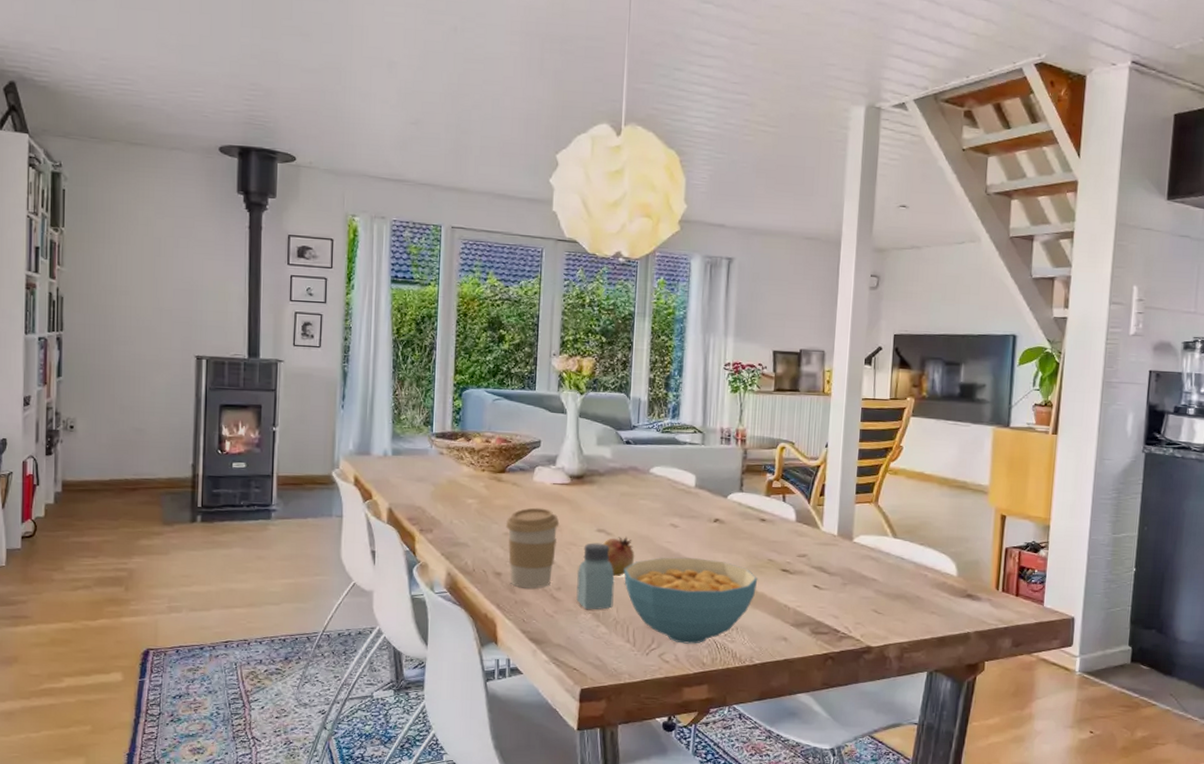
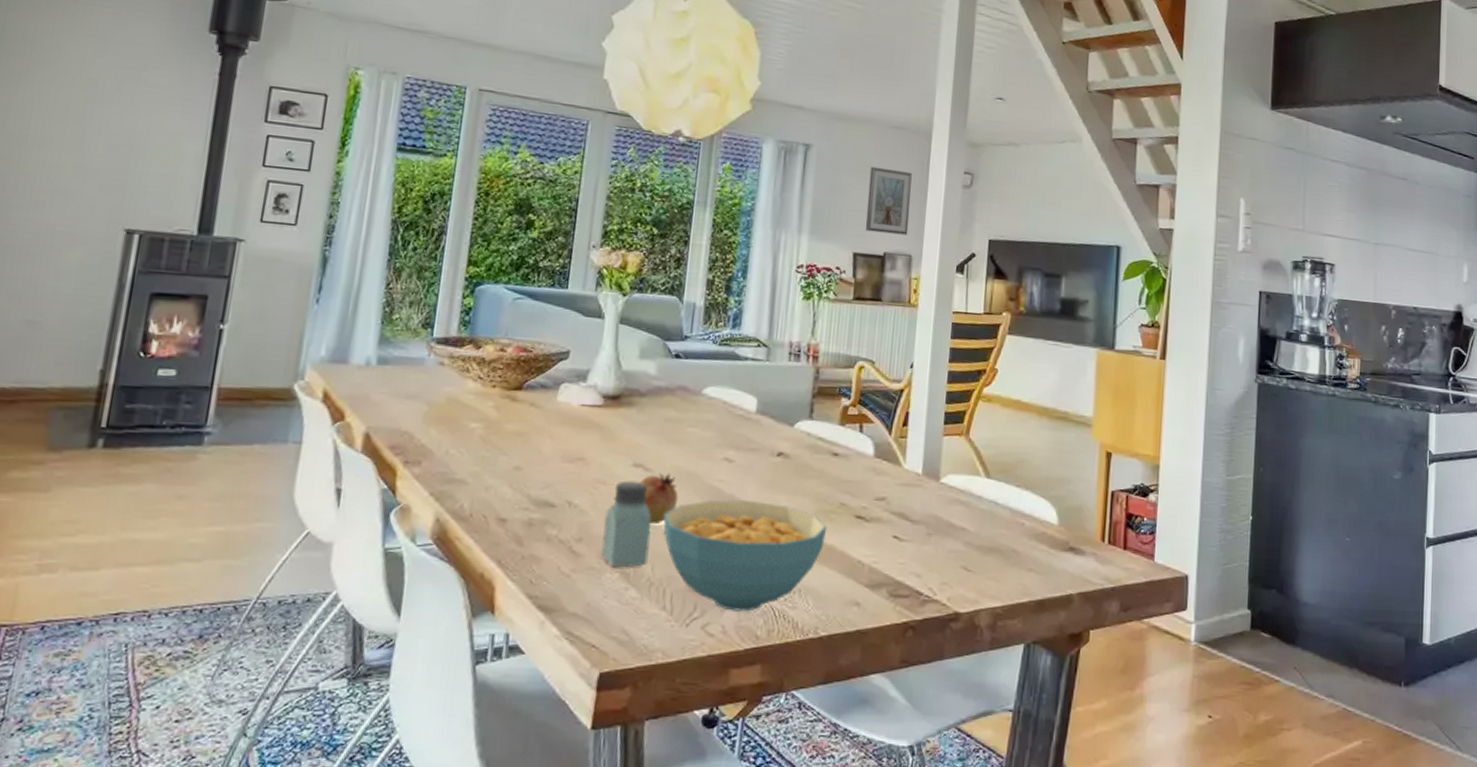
coffee cup: present [506,507,560,589] -> none [517,434,587,540]
picture frame: none [782,274,824,334] -> present [865,166,913,236]

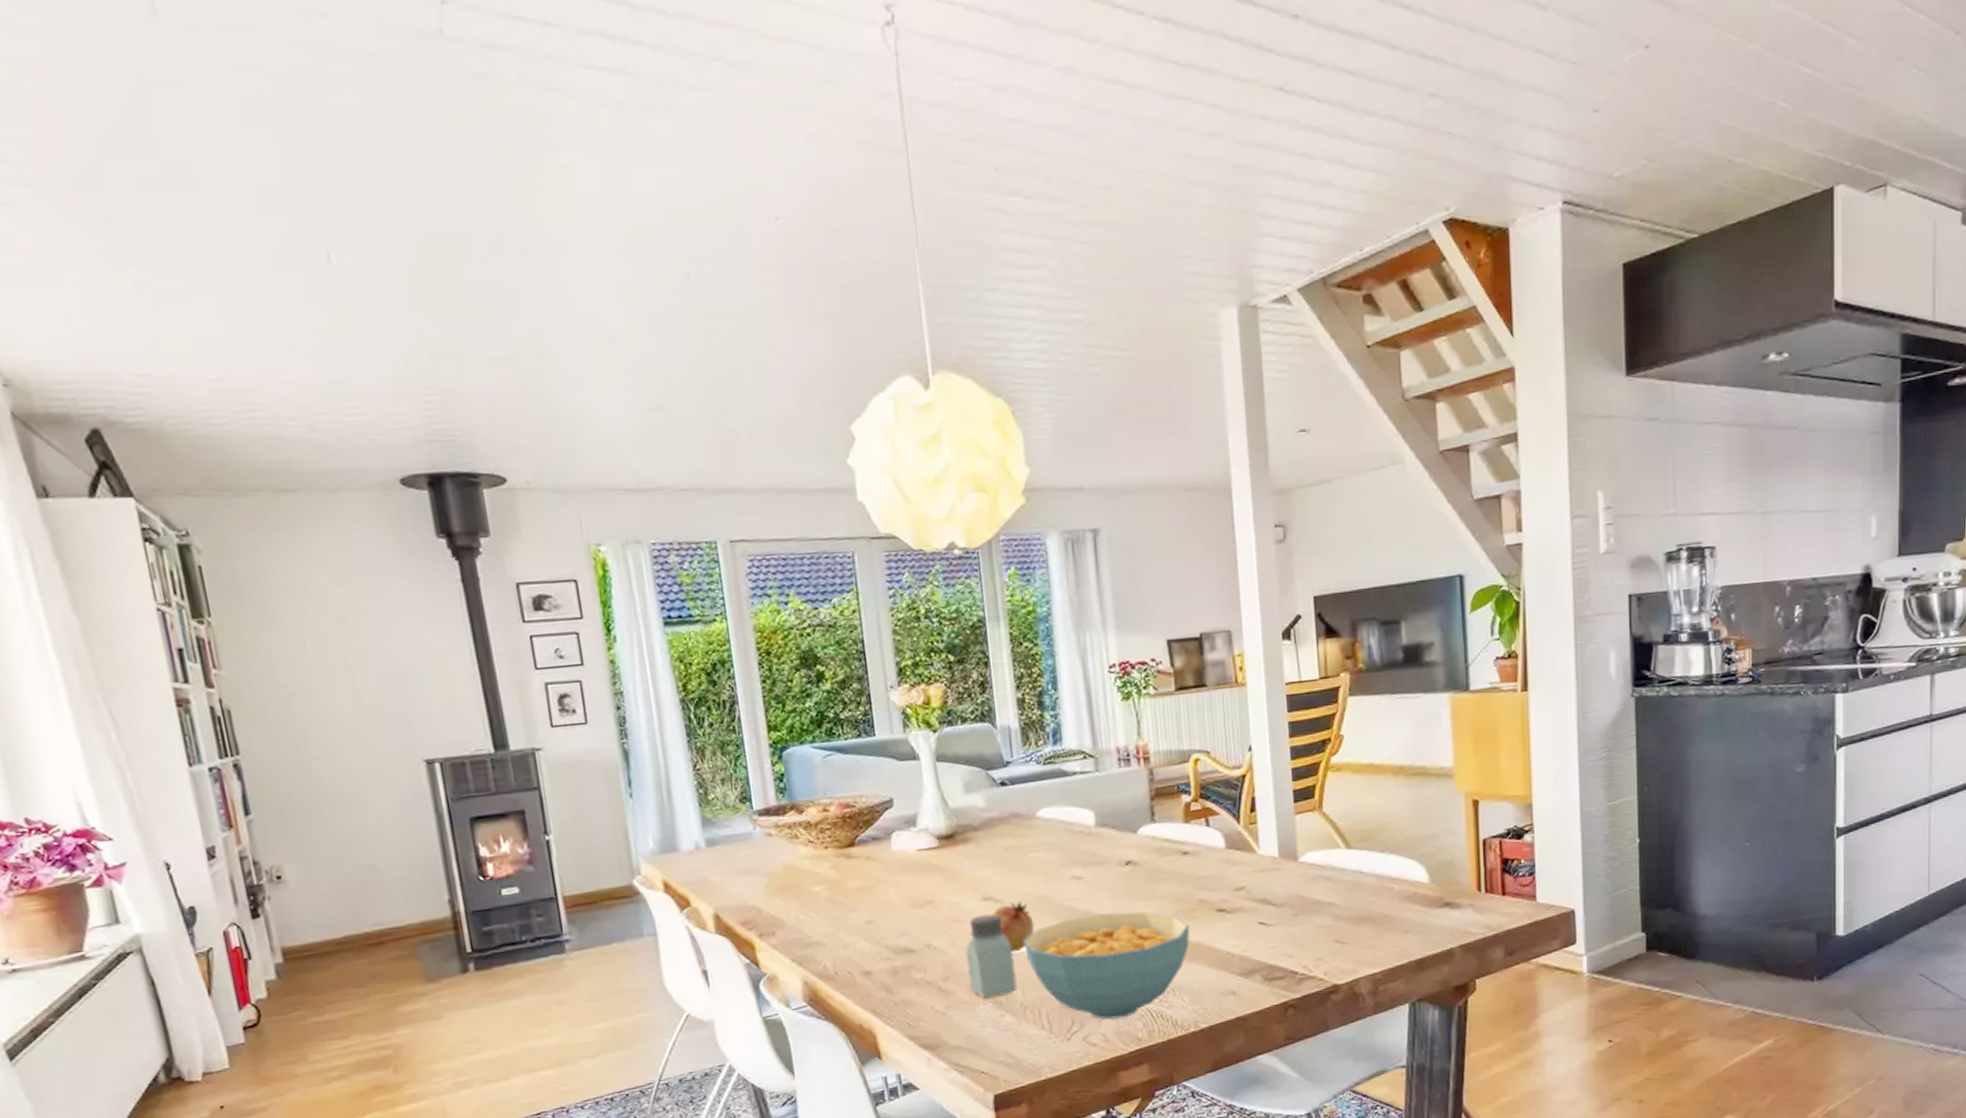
picture frame: present [865,166,913,236] -> none [1169,537,1223,614]

